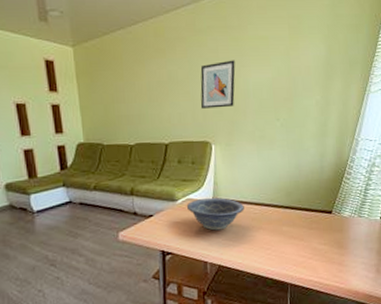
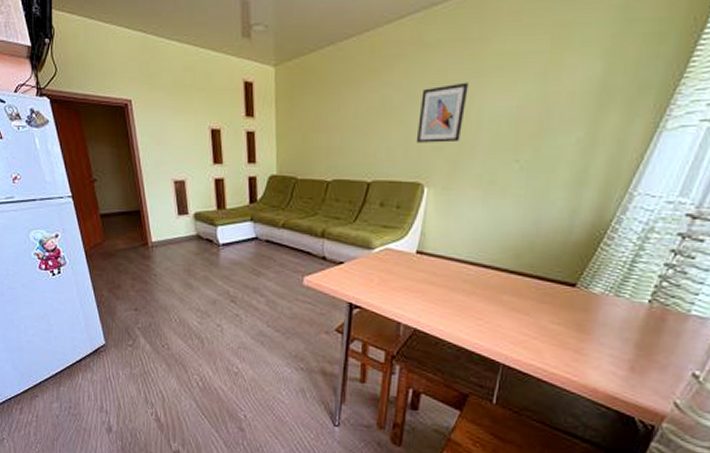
decorative bowl: present [186,197,244,231] -> none [383,249,456,289]

